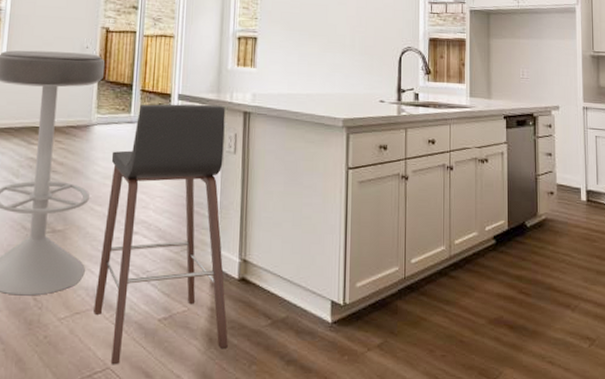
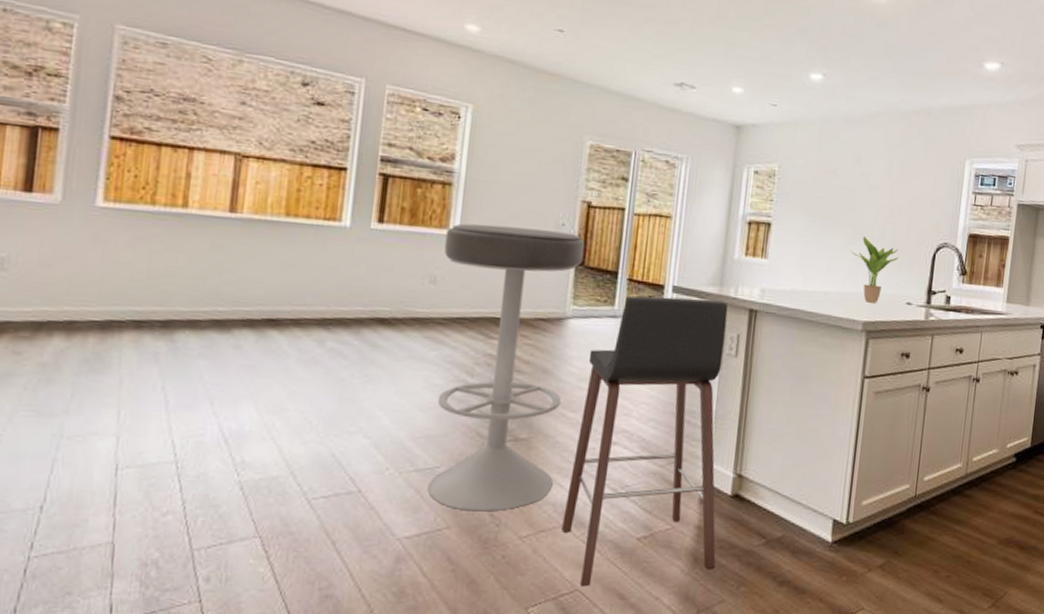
potted plant: none [326,45,369,102] -> present [850,236,898,303]

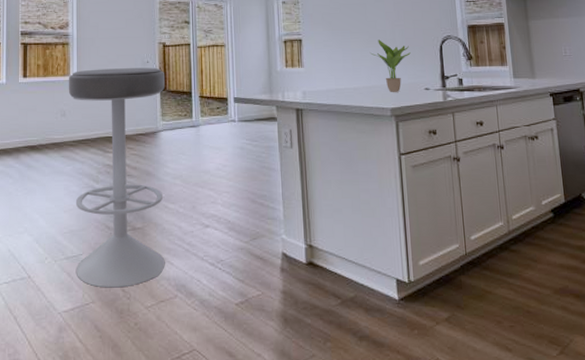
bar stool: present [562,296,728,587] -> none [176,104,302,347]

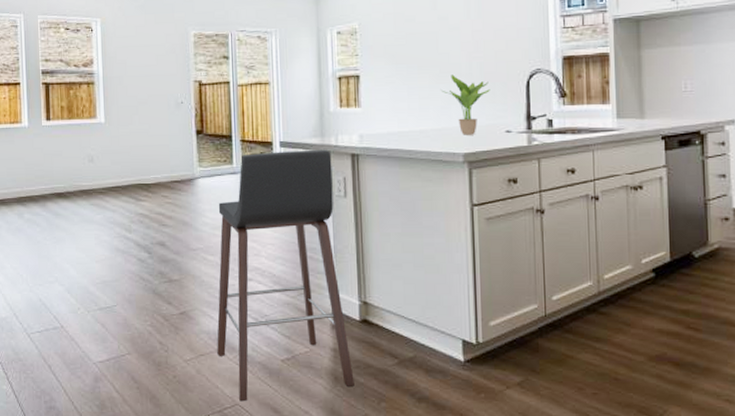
bar stool: present [68,67,166,288] -> none [95,108,205,340]
bar stool: none [176,104,302,347] -> present [217,149,354,402]

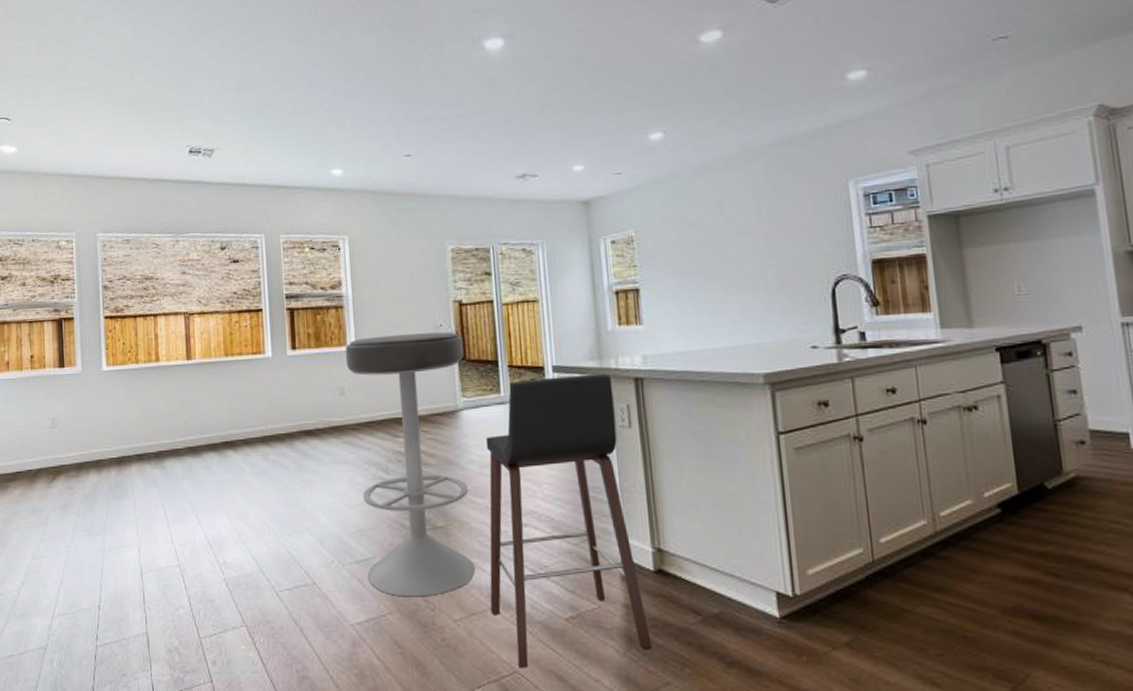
bar stool: none [95,108,205,340] -> present [345,332,475,597]
potted plant: present [440,75,490,135] -> none [732,284,790,353]

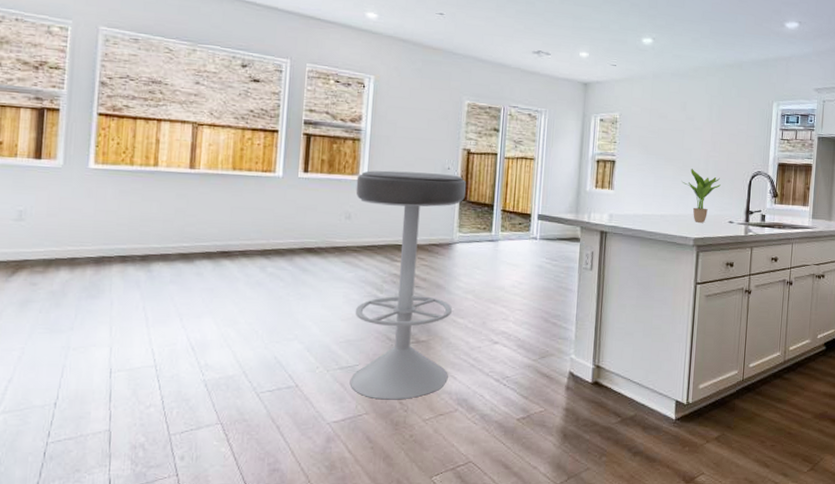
bar stool: present [485,373,652,669] -> none [456,223,583,459]
potted plant: none [732,284,790,353] -> present [681,169,721,223]

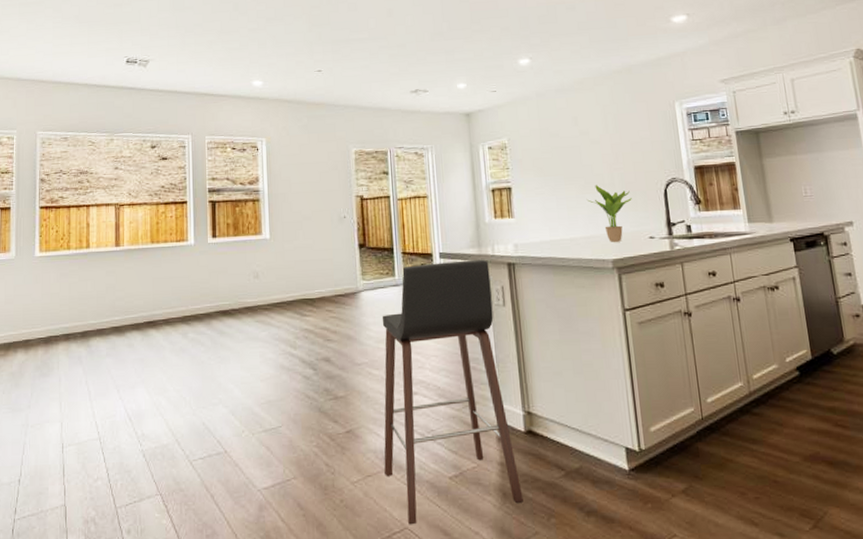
bar stool: present [349,170,467,400] -> none [260,223,371,462]
bar stool: none [456,223,583,459] -> present [382,259,523,525]

